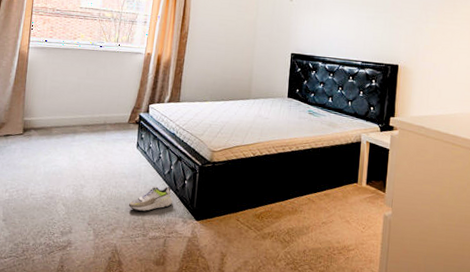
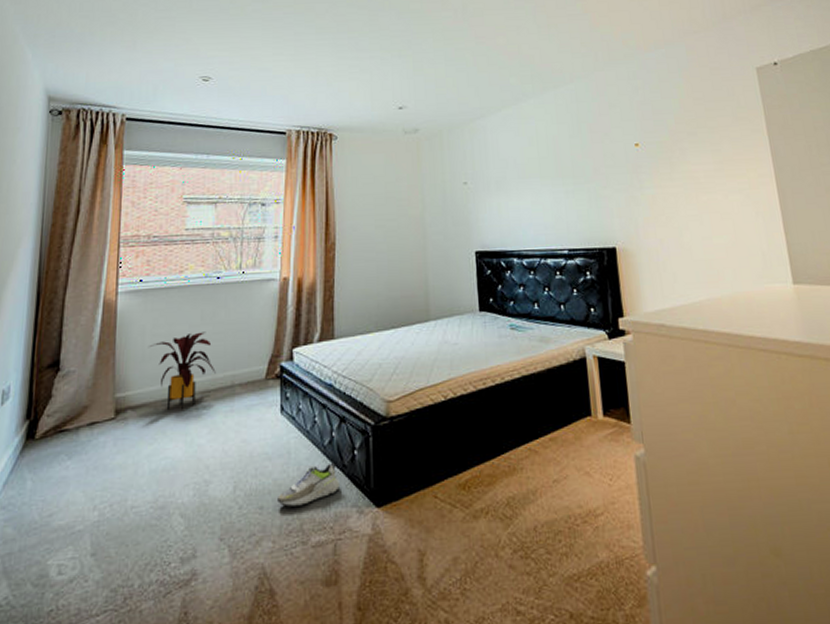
house plant: none [49,83,94,136] -> present [149,331,216,410]

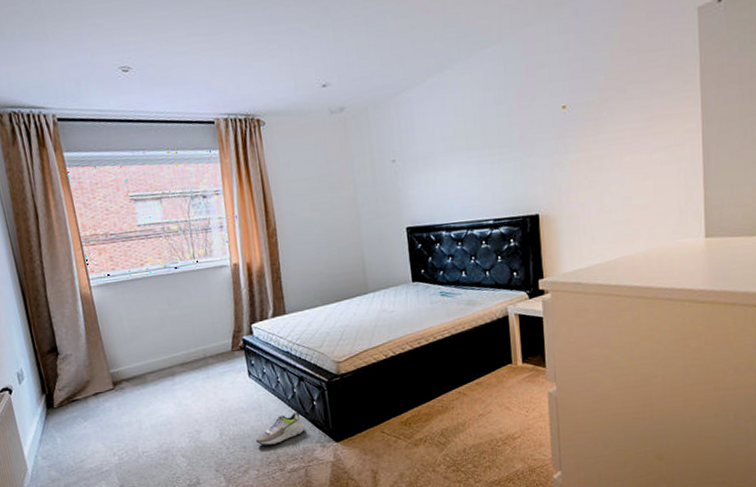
house plant: present [149,331,216,410] -> none [128,315,189,380]

